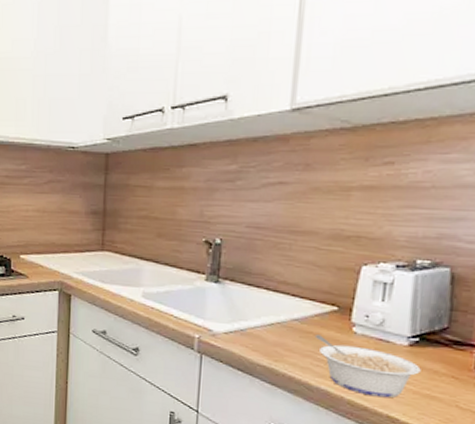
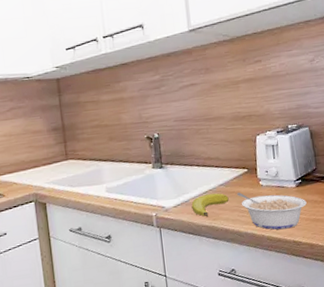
banana: none [248,327,302,354] -> present [191,193,229,217]

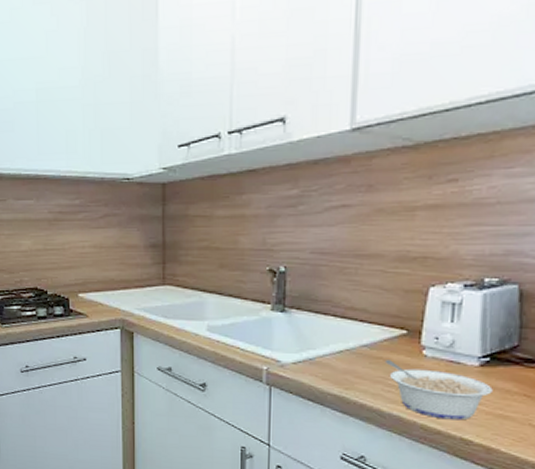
banana: present [191,193,229,217] -> none [317,354,372,382]

